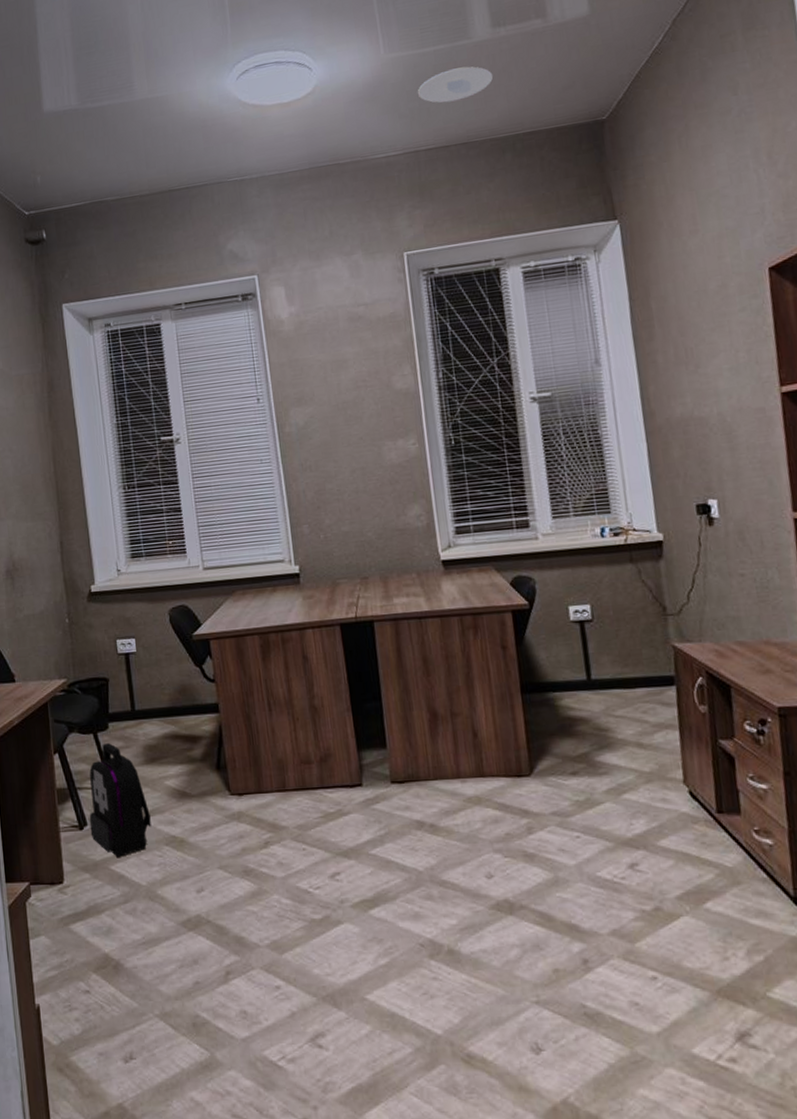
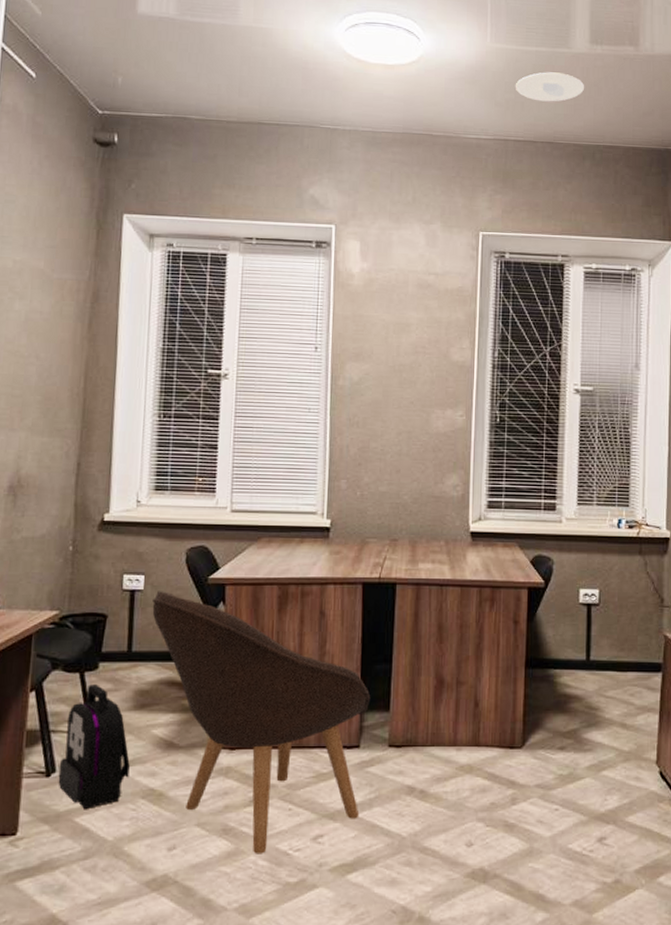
chair: none [146,651,371,893] -> present [152,591,371,854]

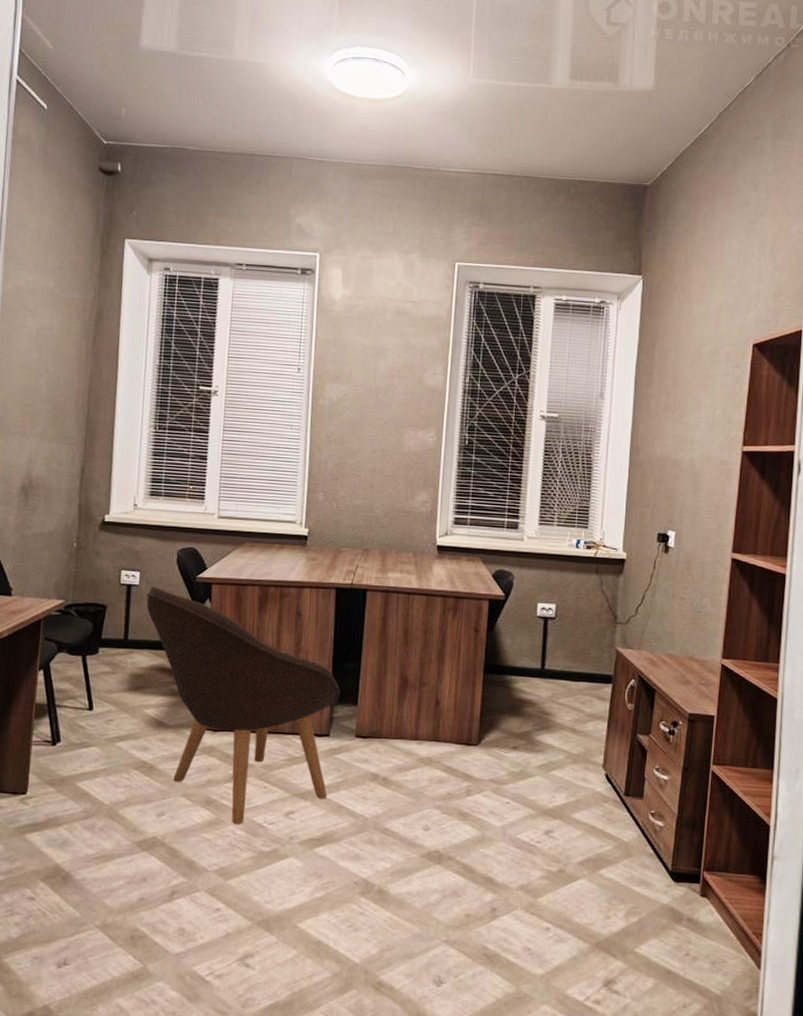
backpack: present [58,684,130,809] -> none [62,667,125,775]
recessed light: present [515,72,585,102] -> none [495,107,563,137]

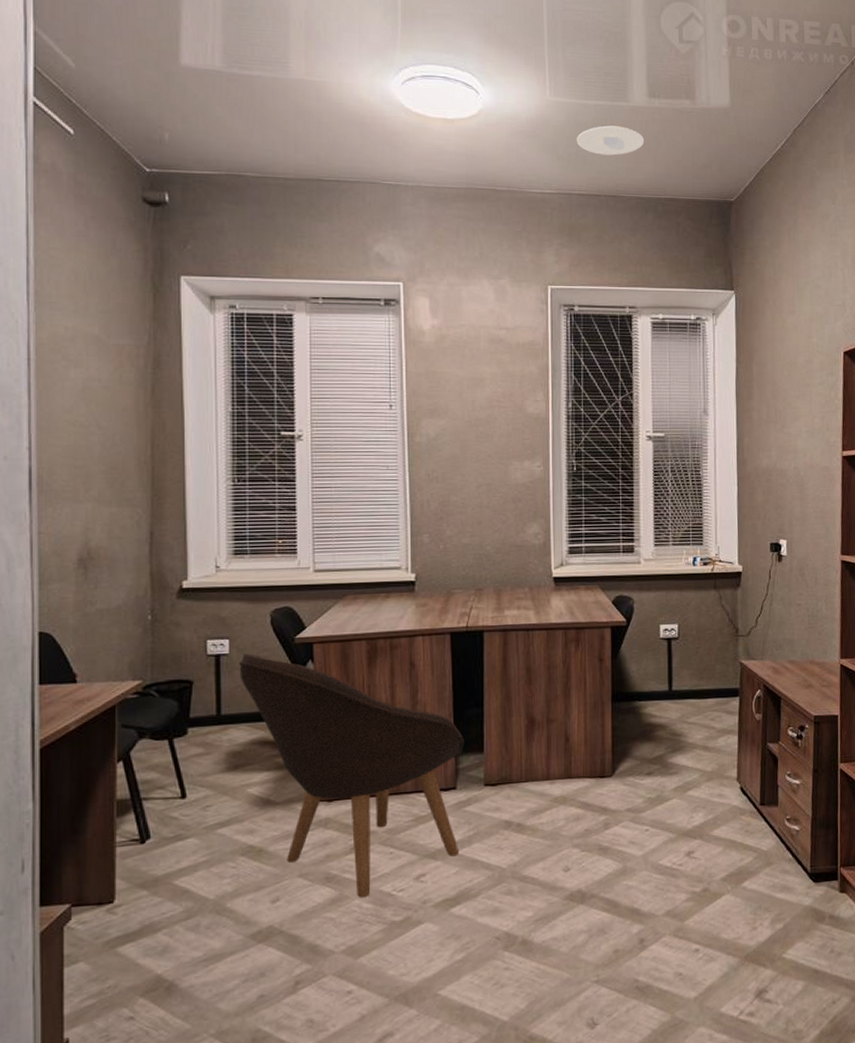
recessed light: none [495,107,563,137] -> present [576,125,645,156]

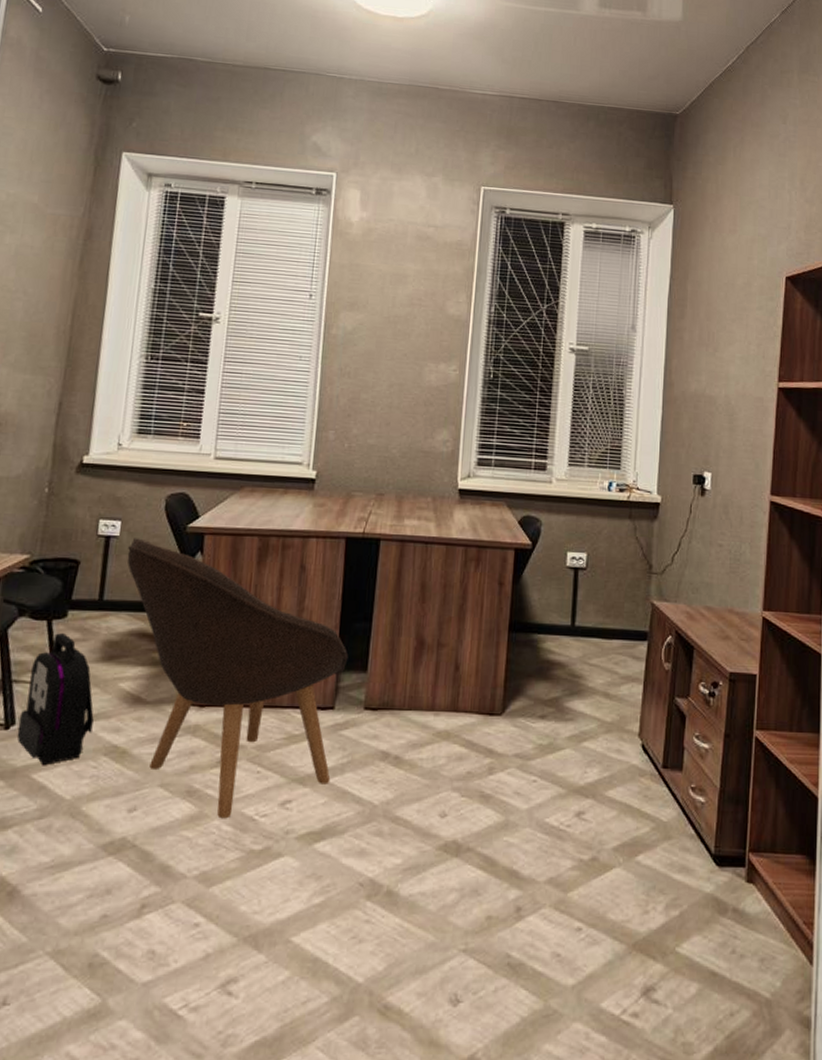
backpack: none [153,750,227,871] -> present [16,633,94,765]
recessed light: present [576,125,645,156] -> none [522,32,592,62]

